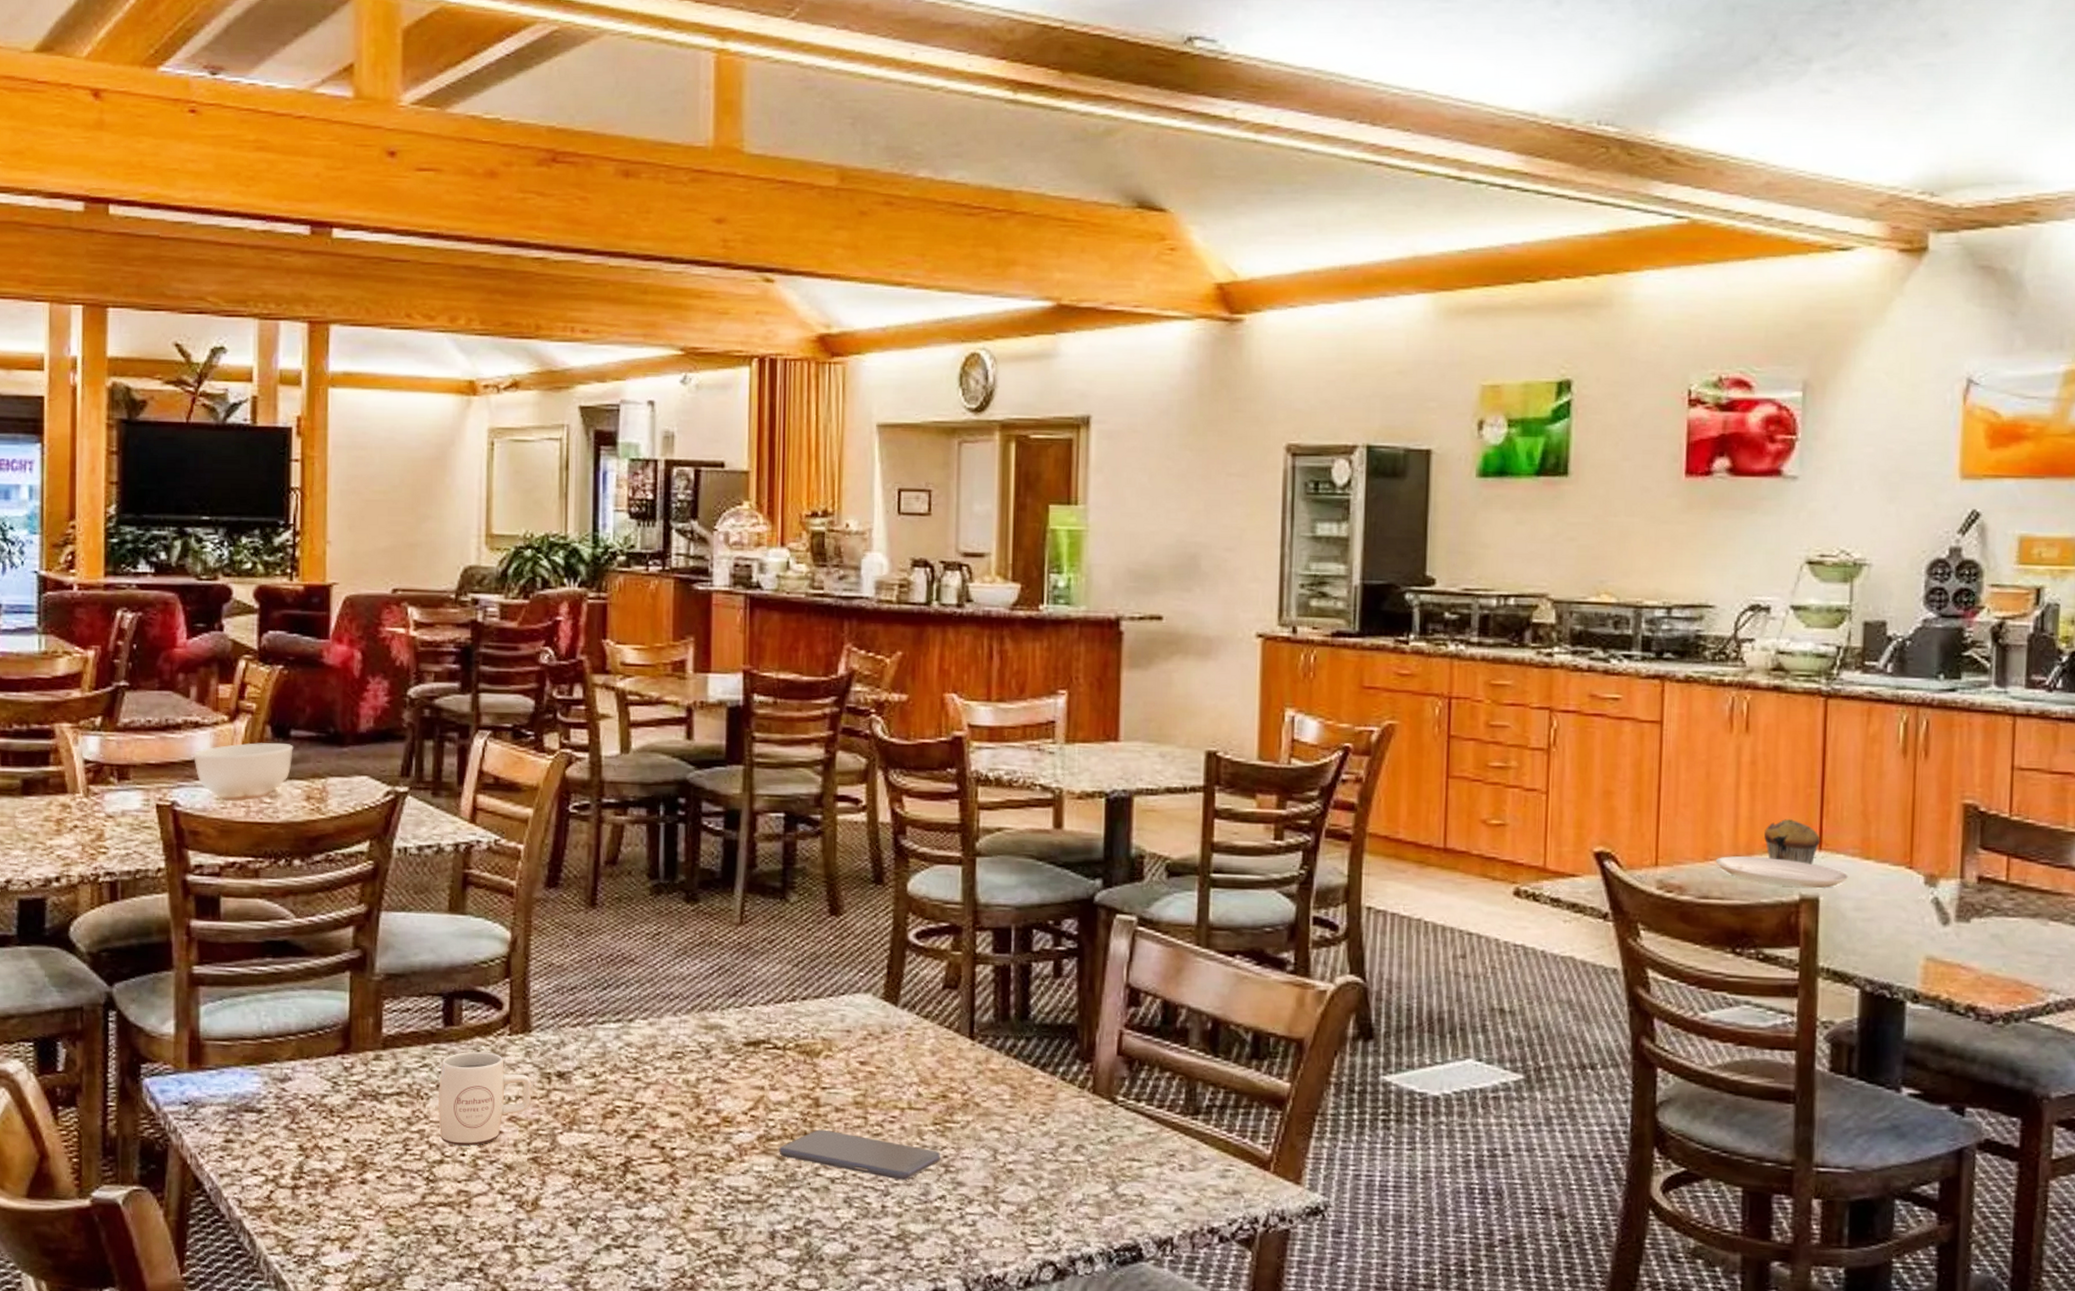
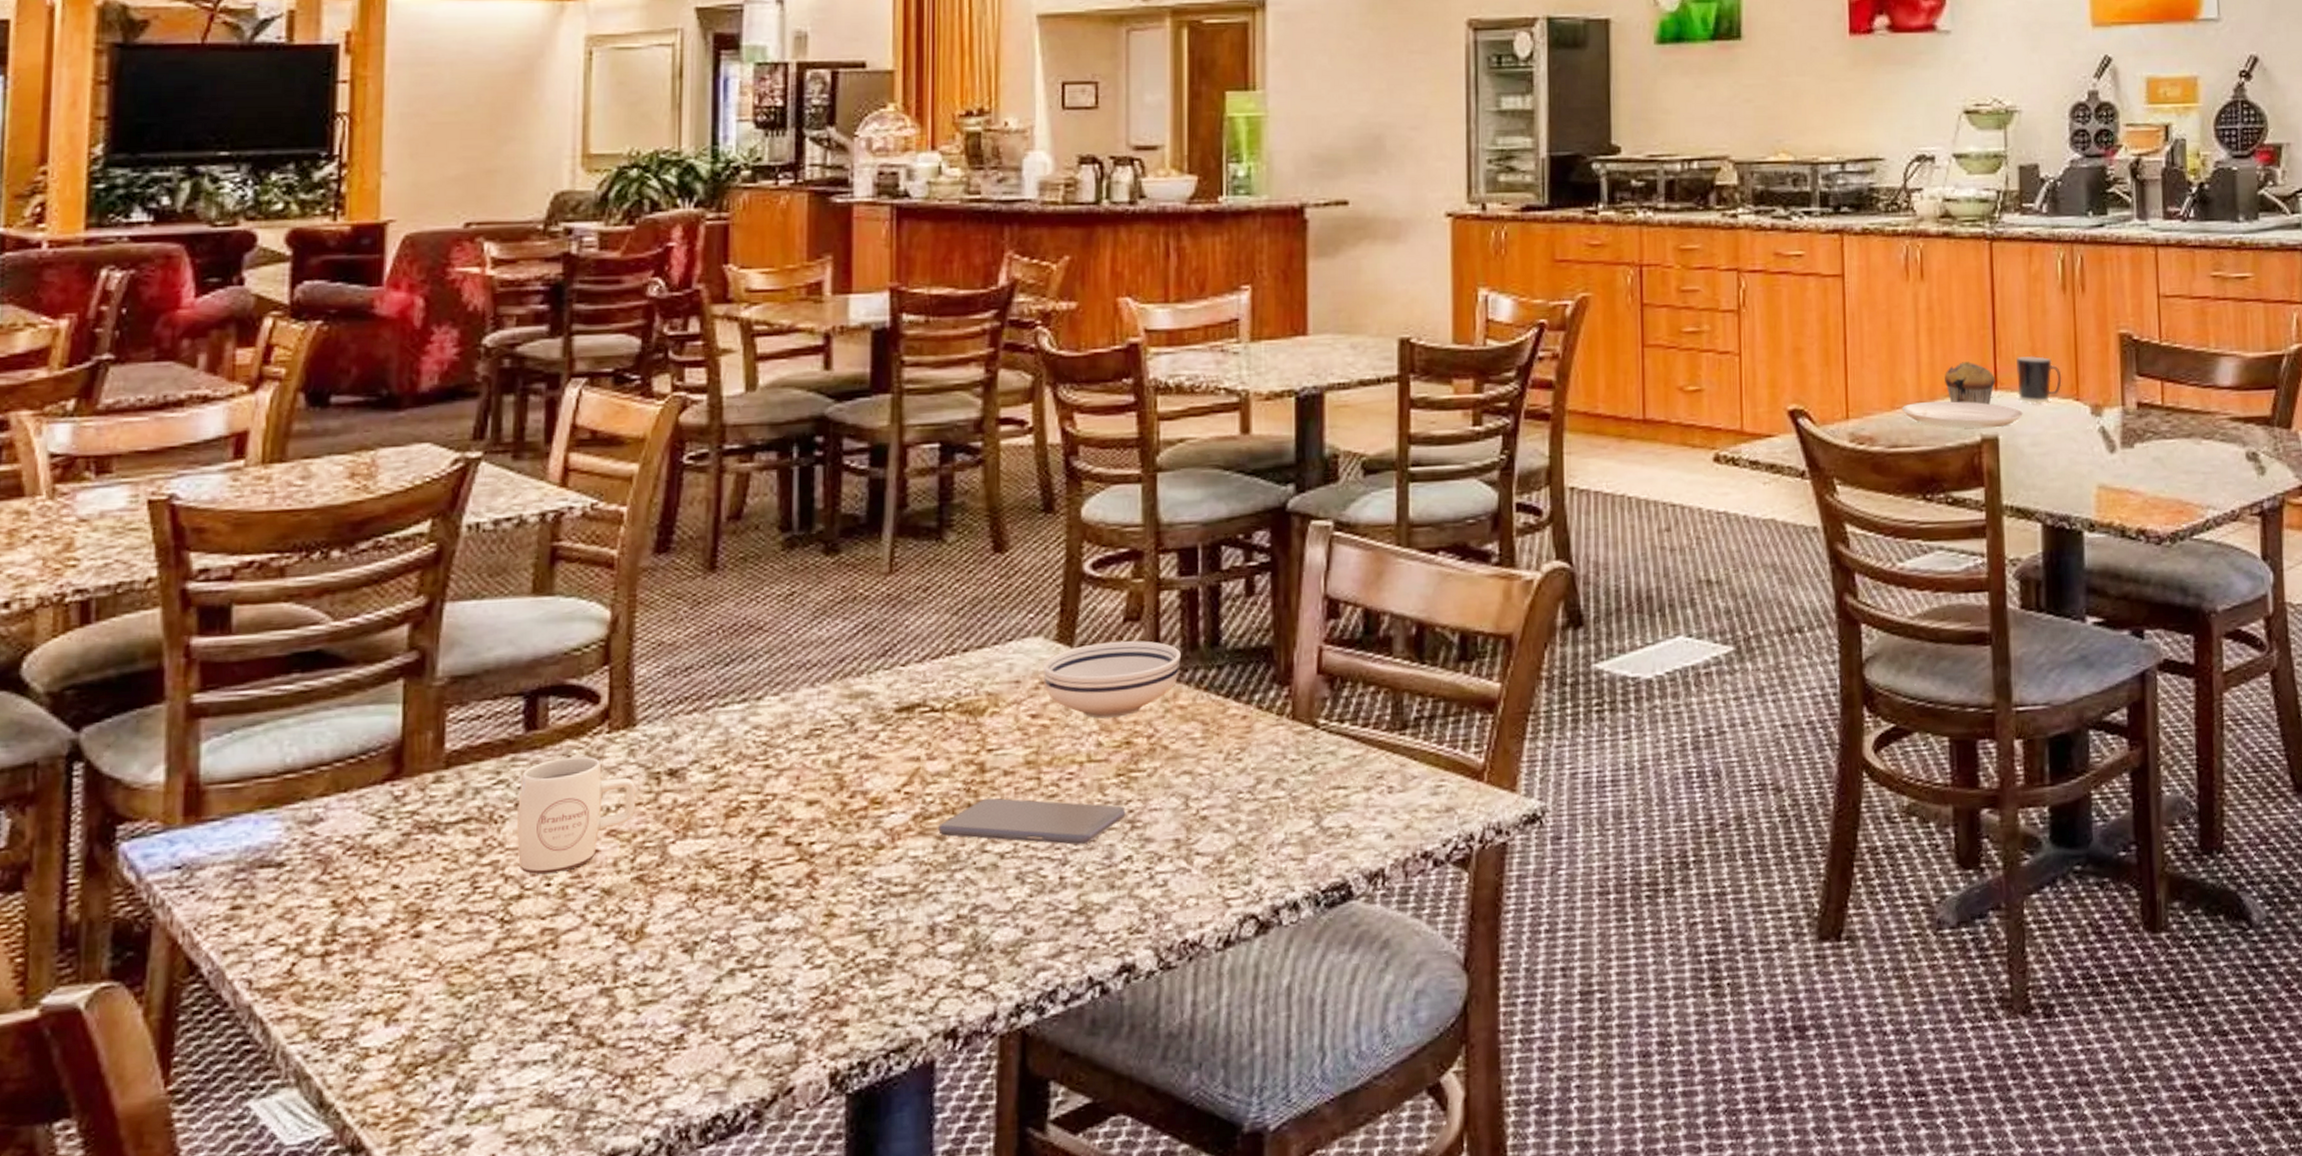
bowl: present [192,742,293,801] -> none [199,412,334,488]
bowl: none [871,1004,993,1073] -> present [1043,640,1181,719]
mug: none [1844,818,1895,868] -> present [2016,355,2062,404]

